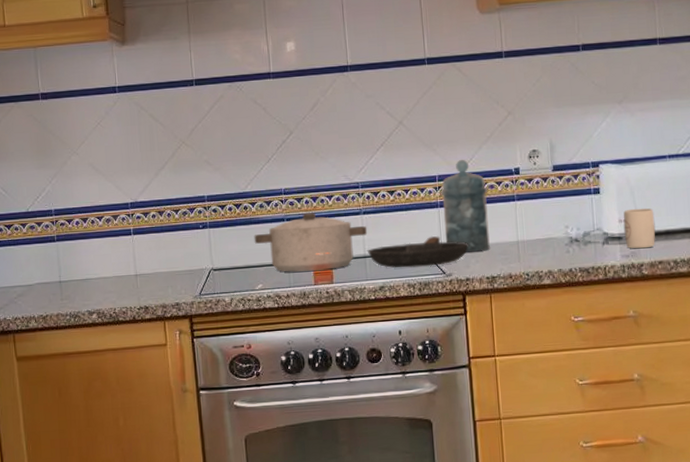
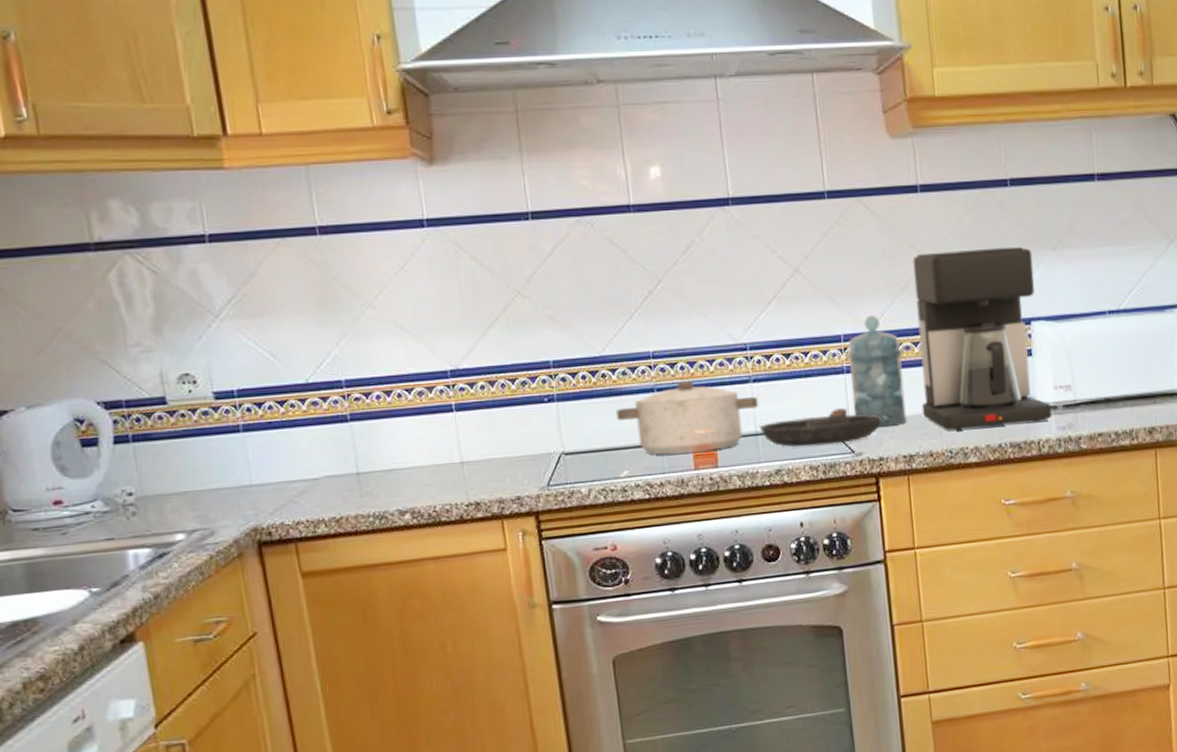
coffee maker: none [497,101,617,256] -> present [912,246,1052,430]
mug: present [623,208,656,249] -> none [1058,372,1095,420]

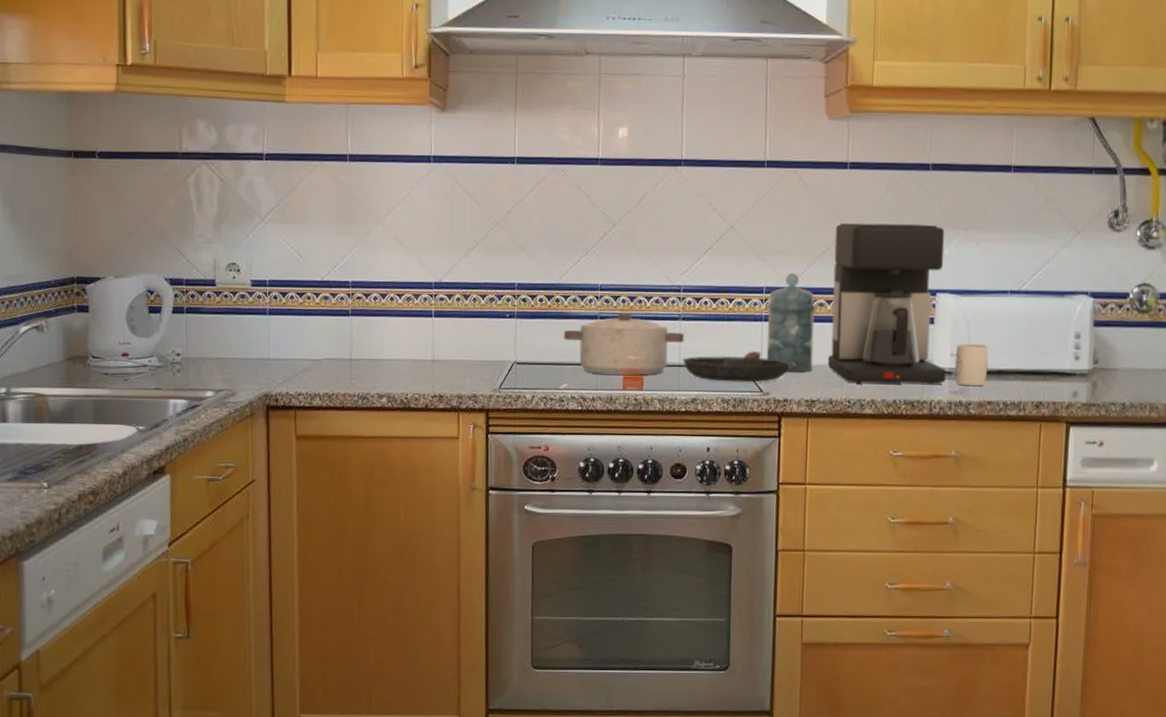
mug: none [1058,372,1095,420] -> present [955,343,989,387]

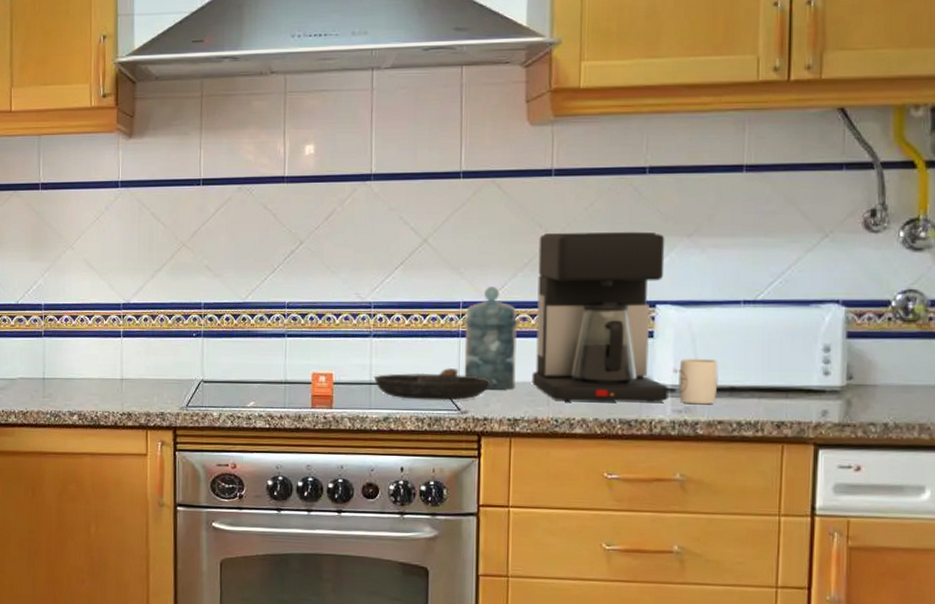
cooking pot: present [563,312,685,375] -> none [250,329,376,393]

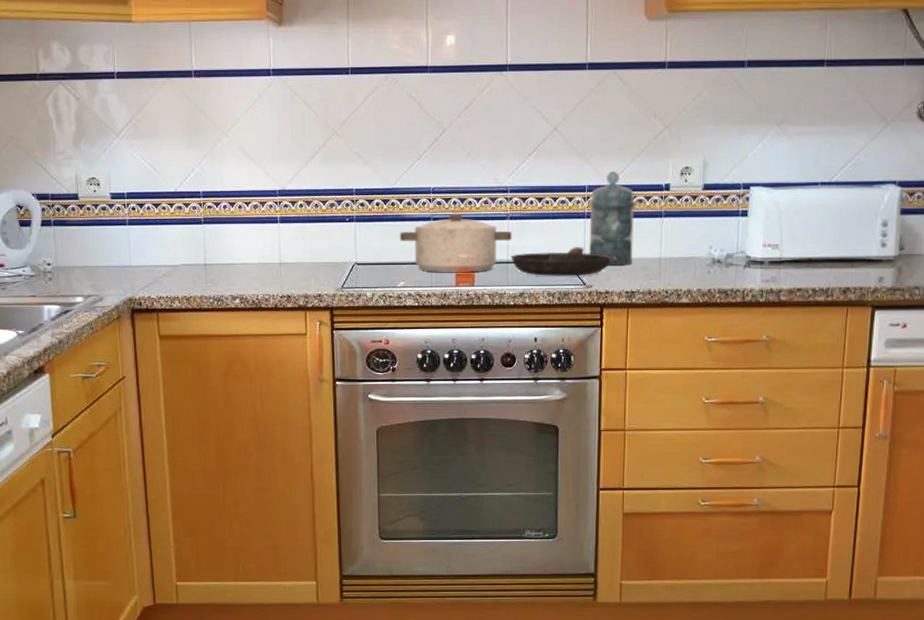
cooking pot: none [250,329,376,393] -> present [399,213,513,272]
coffee maker: present [531,231,669,402] -> none [646,120,759,274]
mug: present [678,358,719,405] -> none [766,234,799,275]

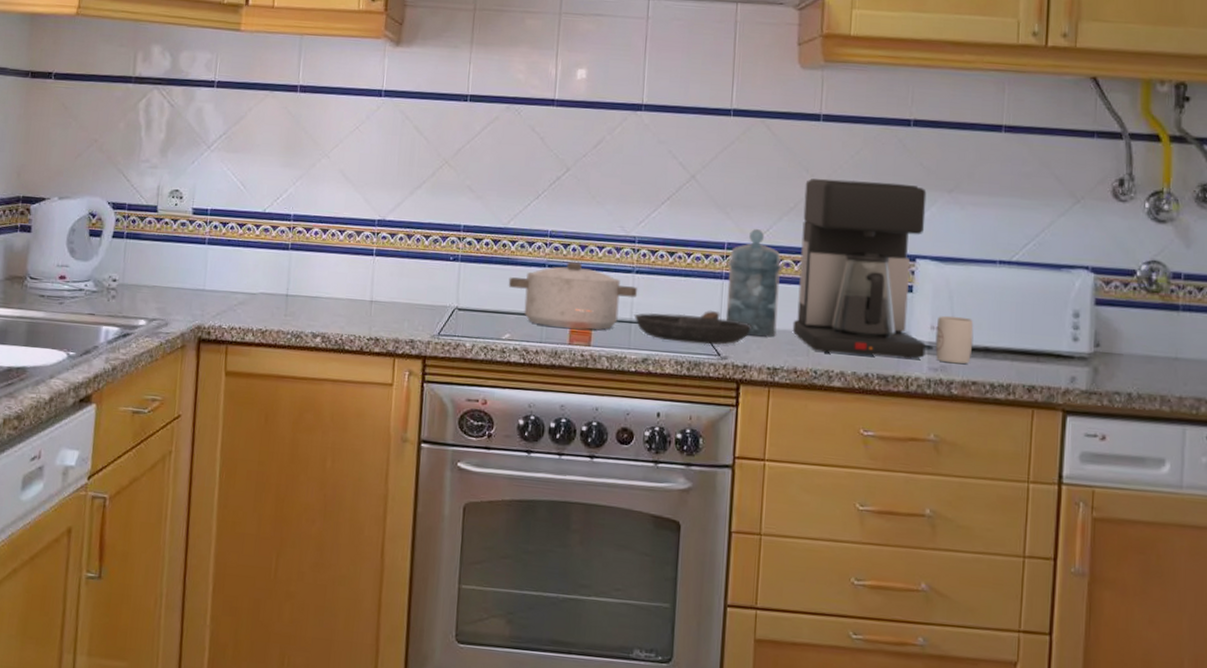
coffee maker: none [646,120,759,274] -> present [792,178,927,358]
mug: none [766,234,799,275] -> present [935,315,974,365]

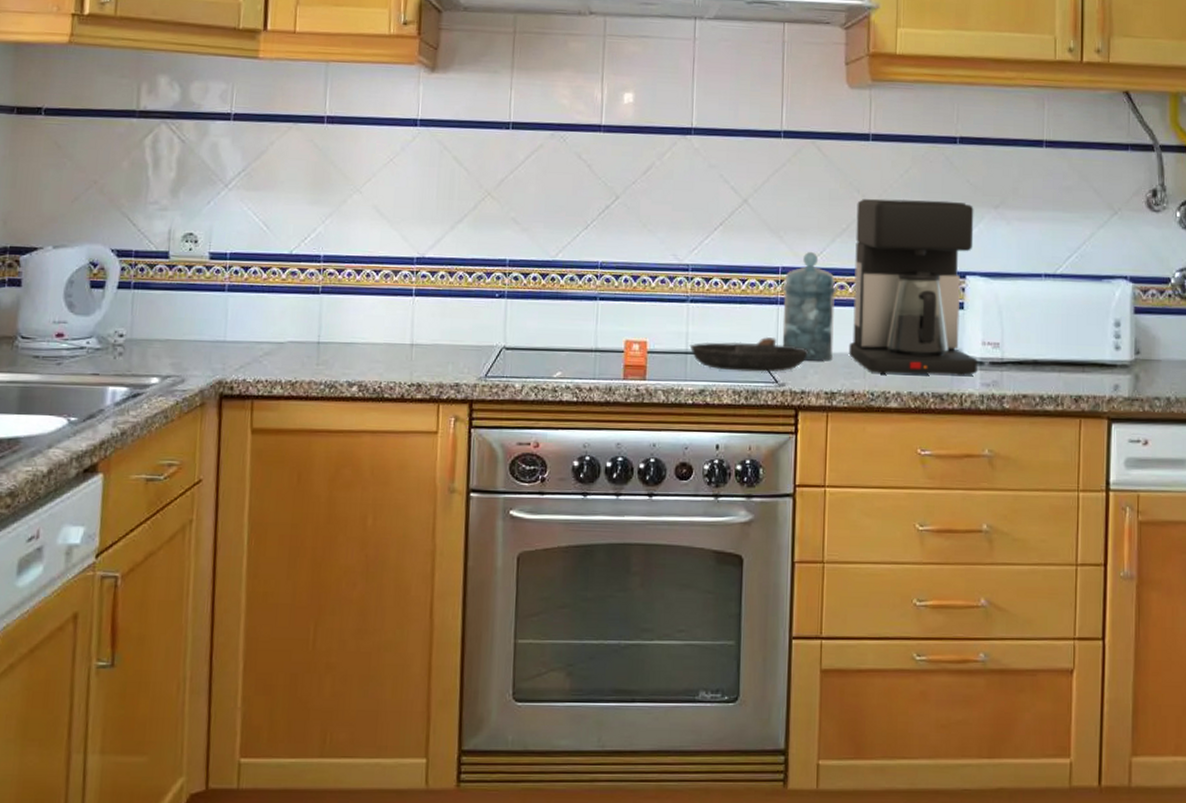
cooking pot: present [508,261,638,330] -> none [558,292,693,363]
mug: present [935,315,974,365] -> none [987,330,1023,378]

